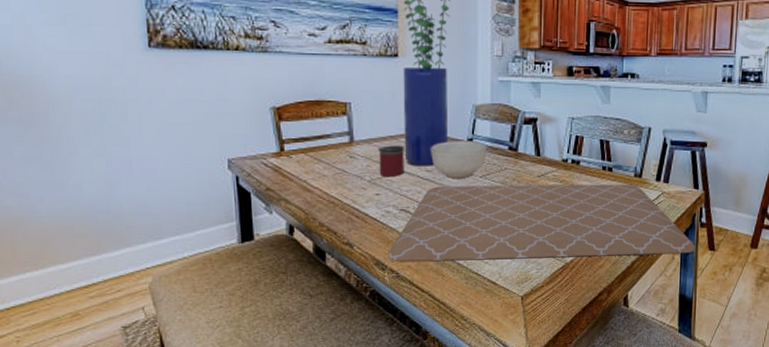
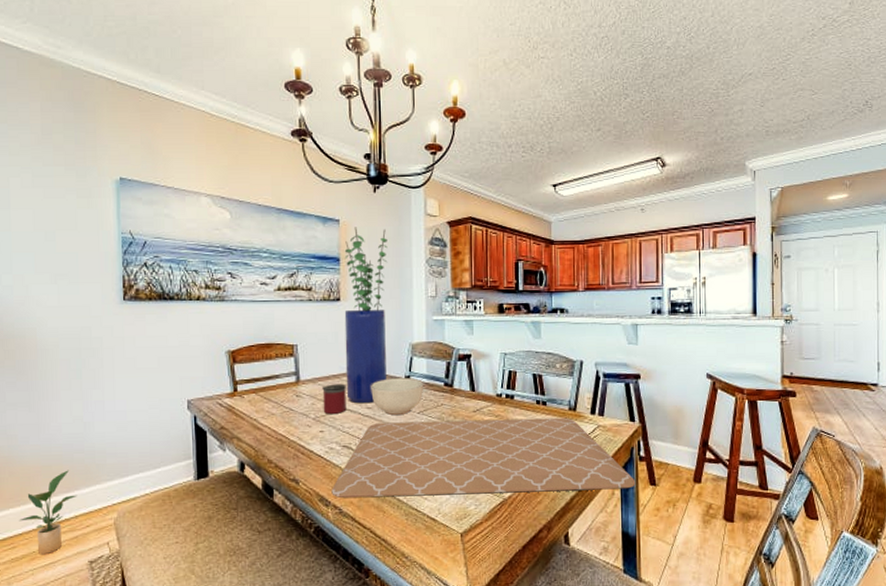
potted plant: none [39,232,105,321] -> present [20,470,78,555]

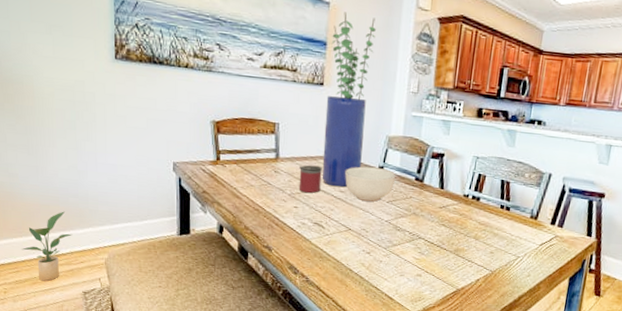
placemat: present [331,417,636,499] -> none [300,206,582,296]

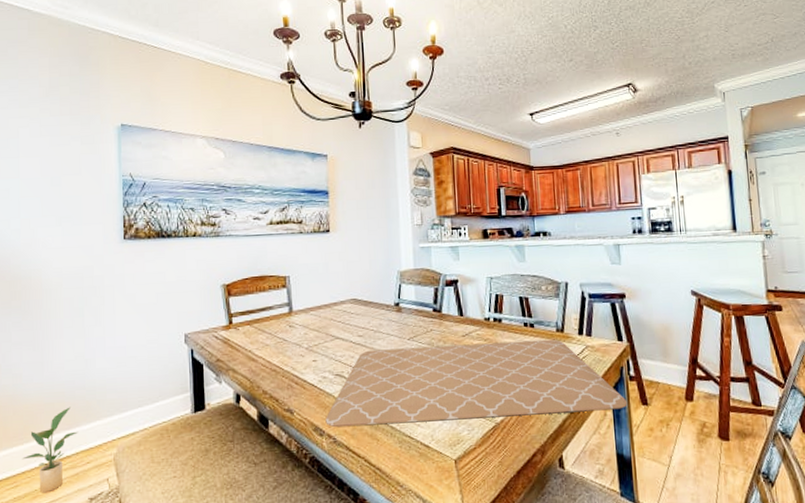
beverage cup: present [298,164,322,193] -> none [313,313,338,343]
placemat: none [300,206,582,296] -> present [325,339,628,428]
vase: present [321,12,376,187] -> none [333,161,376,332]
bowl: present [344,166,396,202] -> none [360,305,413,343]

